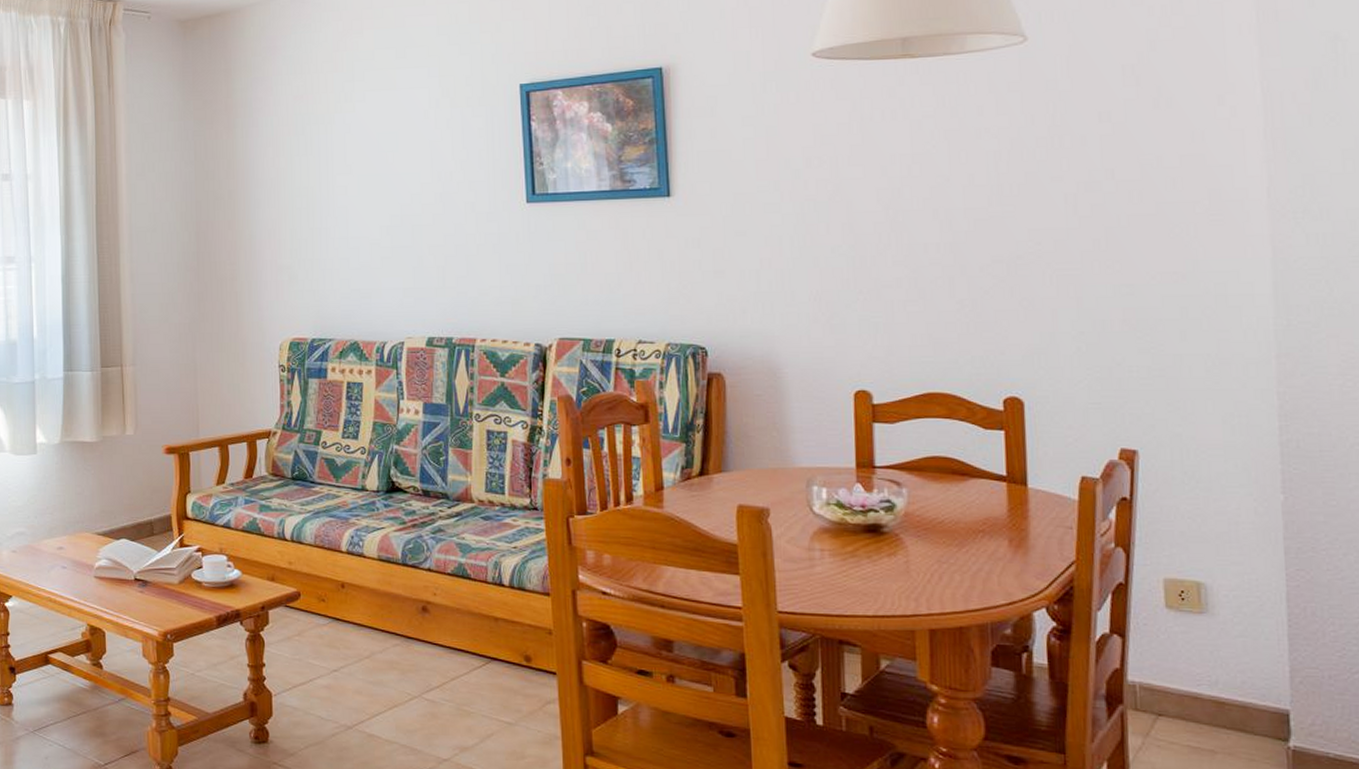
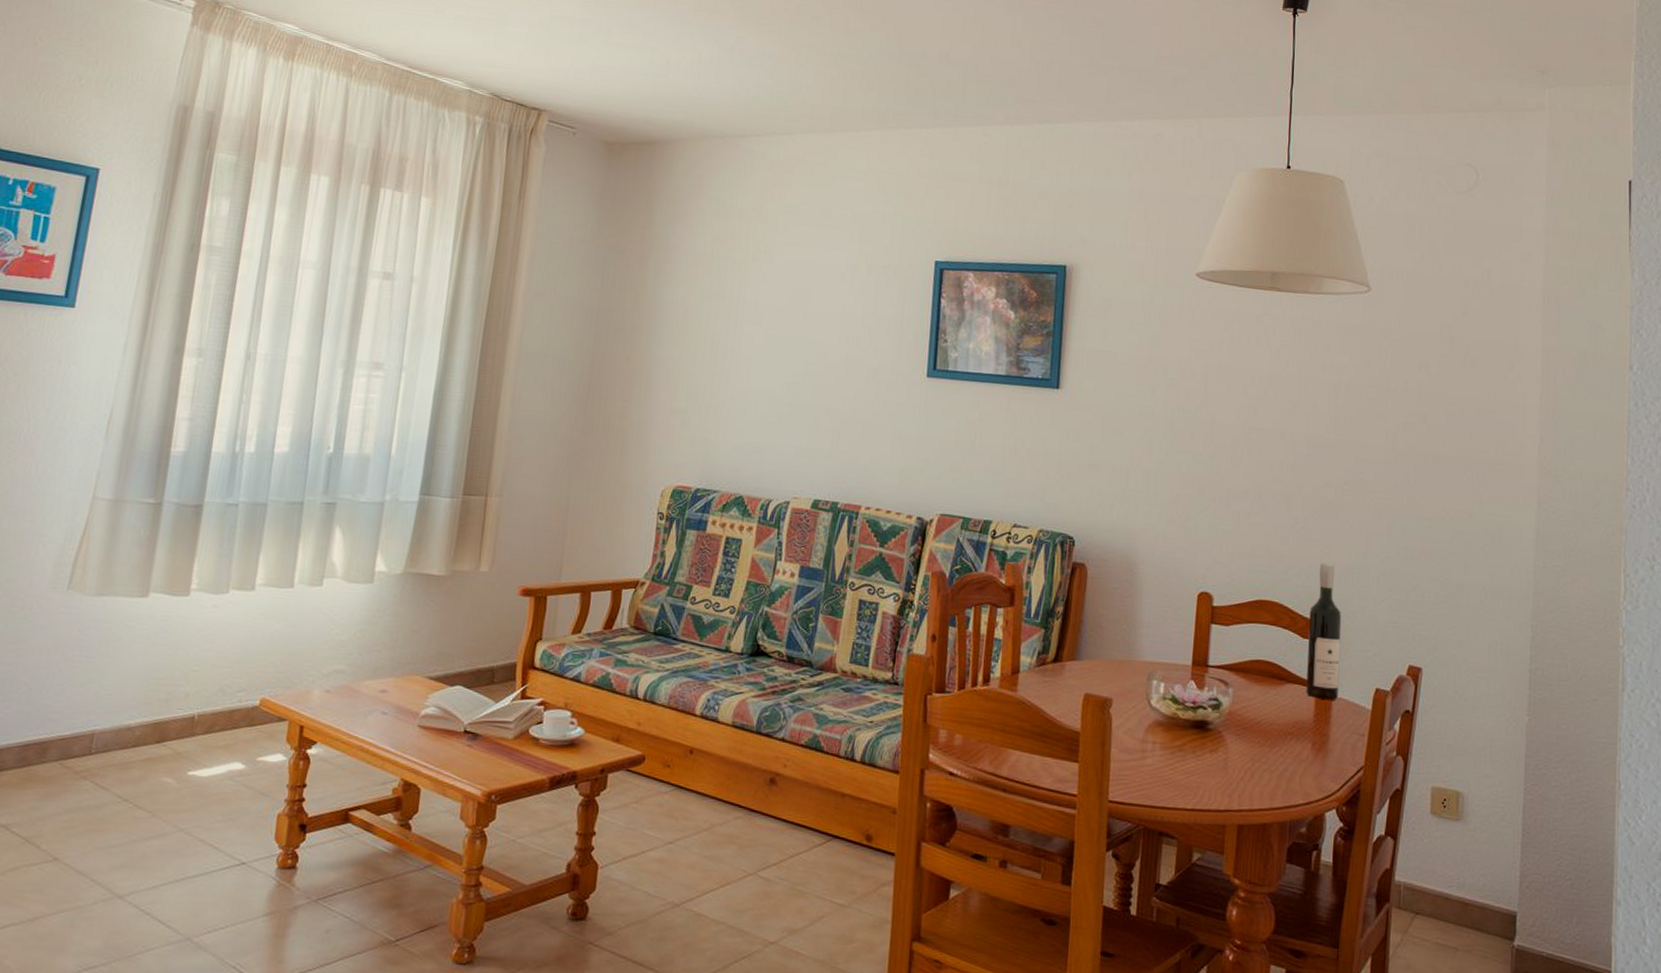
bottle: none [989,345,1035,493] -> present [1306,562,1342,700]

